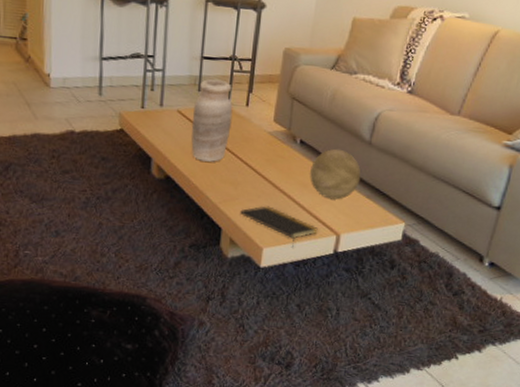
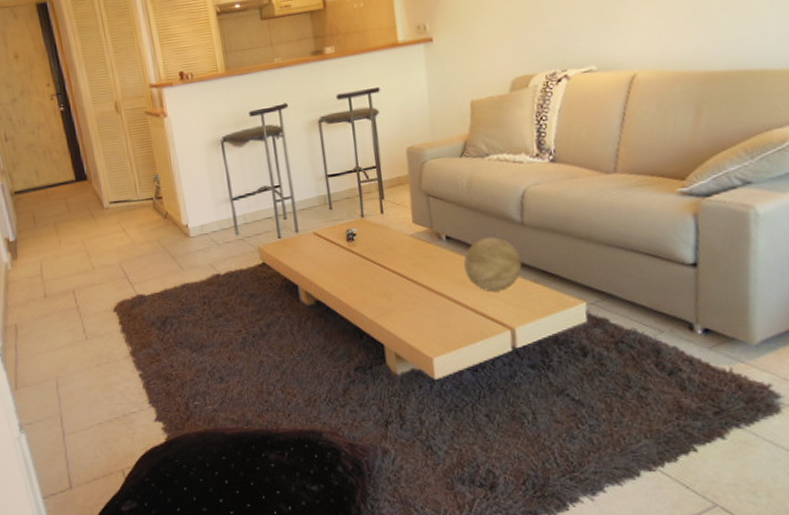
vase: present [191,78,233,162] -> none [329,193,371,279]
notepad: present [240,206,318,247] -> none [399,312,489,351]

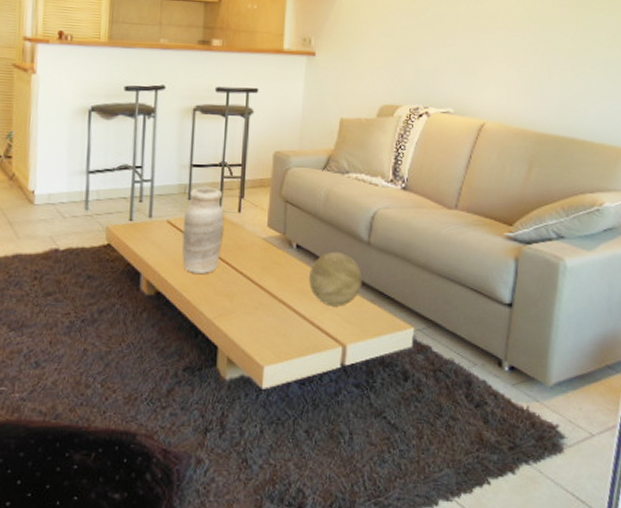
vase: none [329,193,371,279] -> present [182,186,225,273]

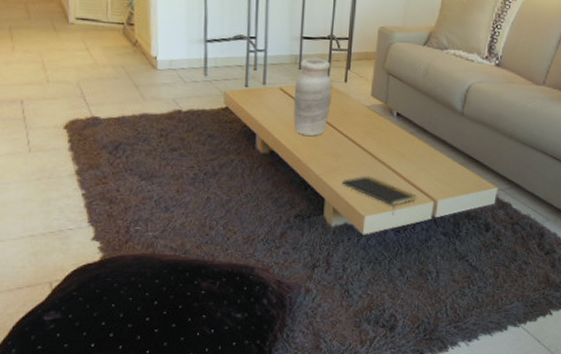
notepad: none [237,318,322,363] -> present [342,176,416,214]
decorative ball: present [309,251,363,307] -> none [407,119,455,168]

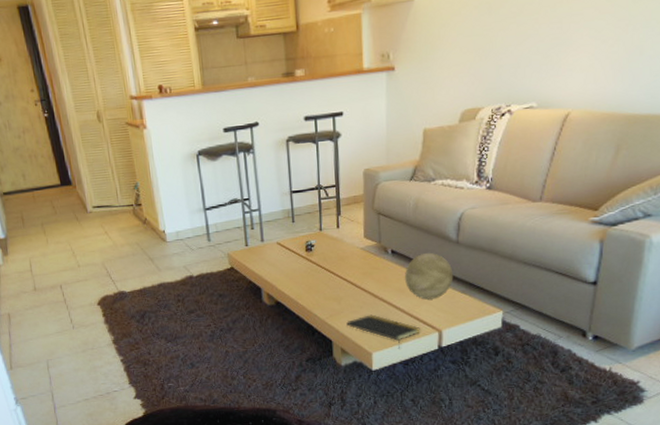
vase: present [293,57,333,136] -> none [291,208,327,284]
decorative ball: none [407,119,455,168] -> present [405,252,454,300]

